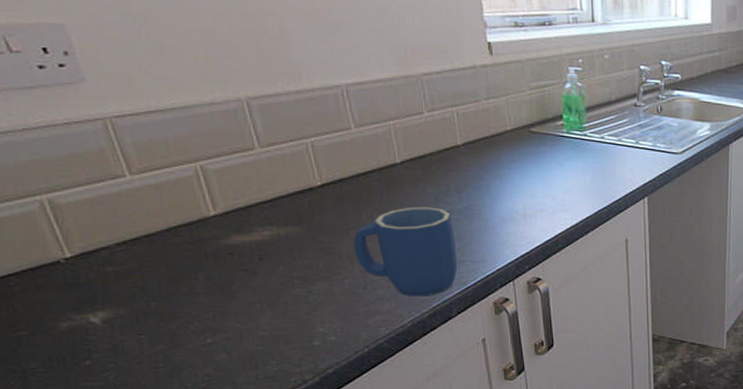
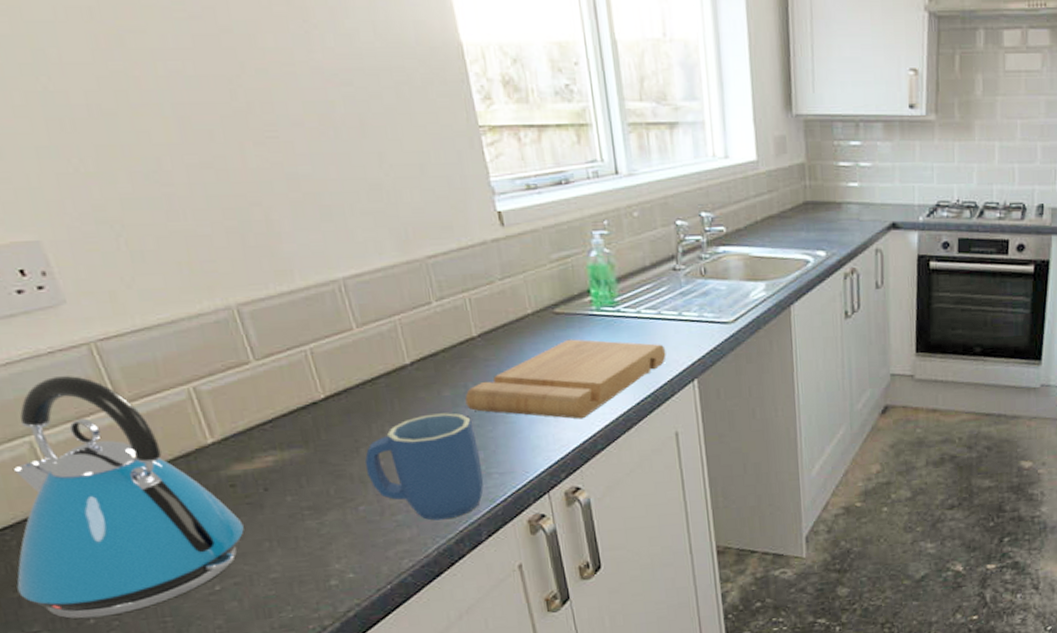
kettle: none [17,145,238,360] -> present [12,376,244,619]
cutting board: none [447,154,623,222] -> present [465,339,666,419]

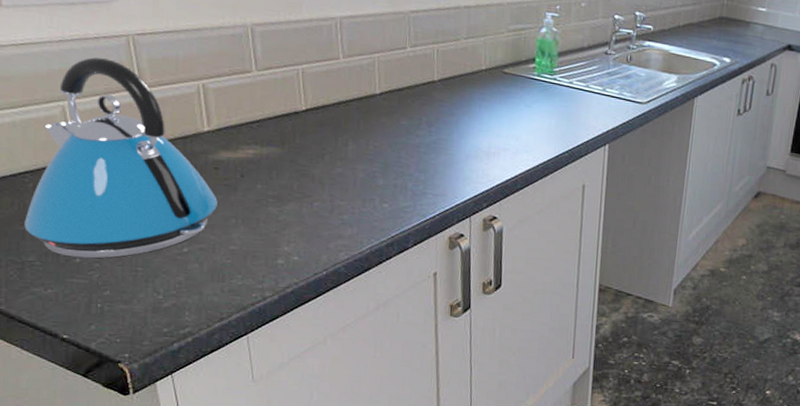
mug: present [364,413,484,521] -> none [326,137,420,225]
cutting board: present [465,339,666,419] -> none [417,95,587,161]

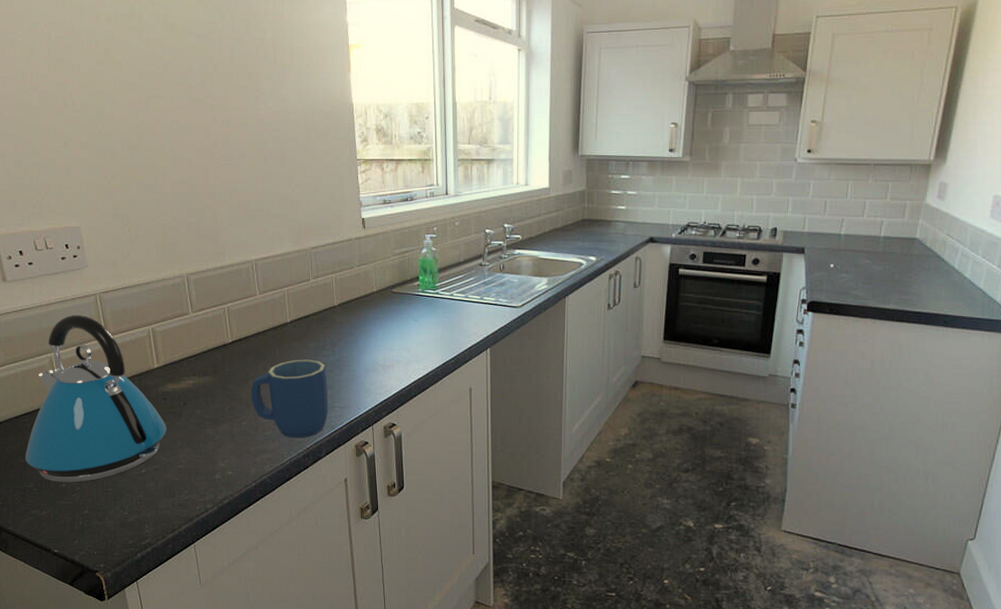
mug: none [326,137,420,225] -> present [250,359,328,438]

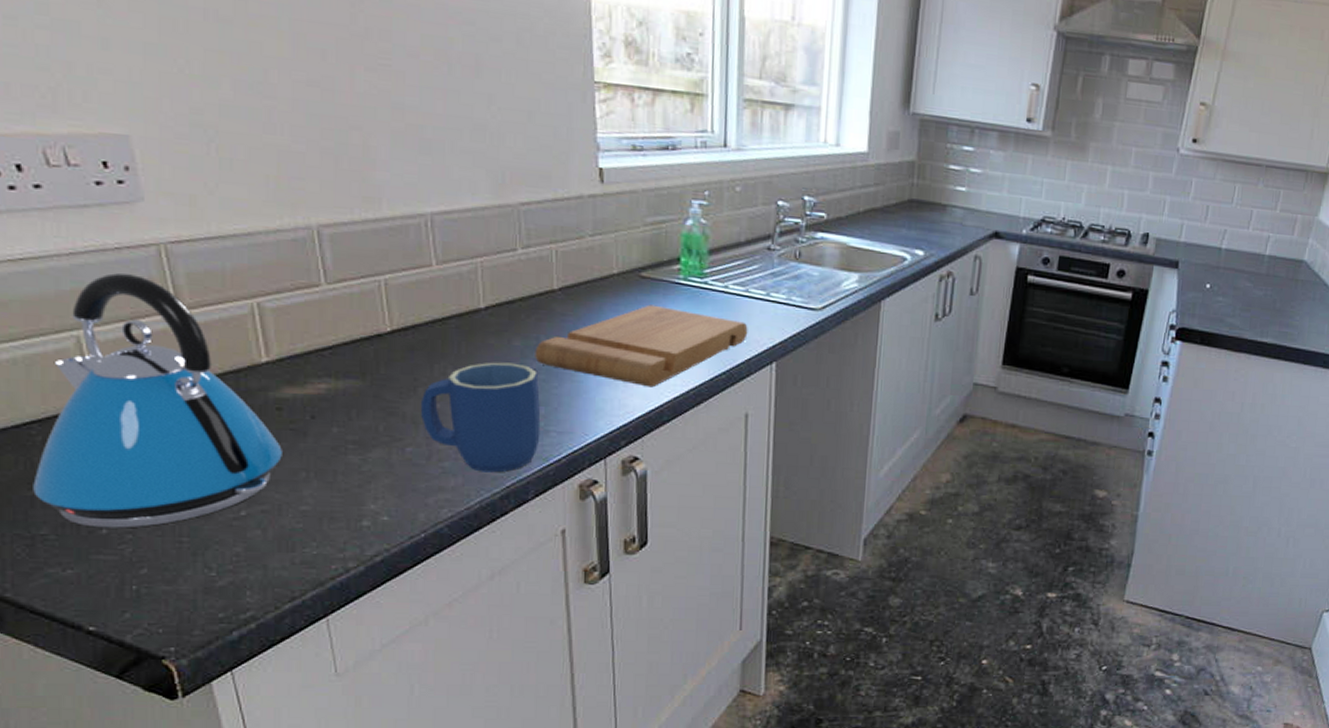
cutting board: none [323,312,469,372] -> present [535,304,748,388]

